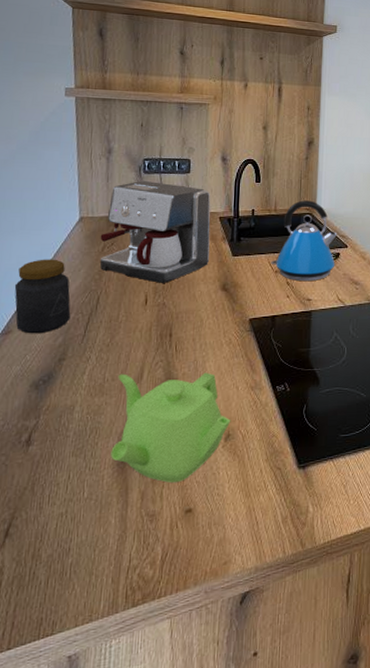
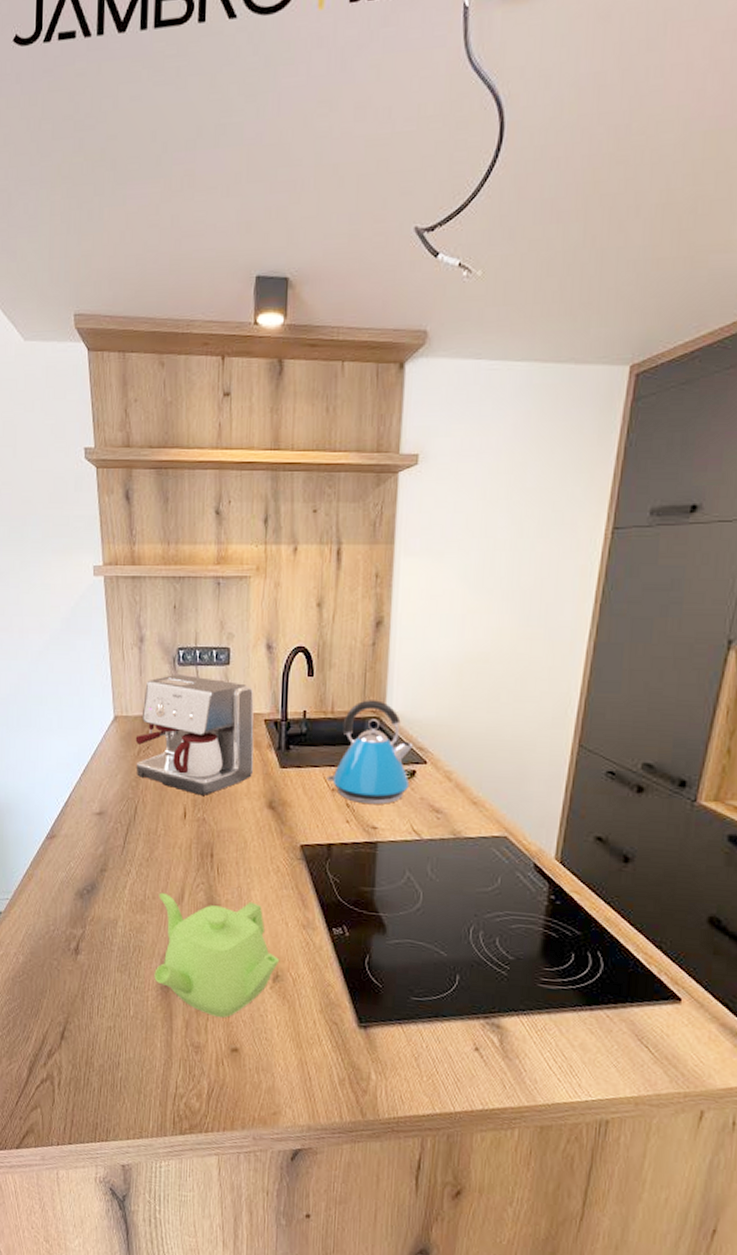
jar: present [14,259,71,334] -> none [56,761,110,841]

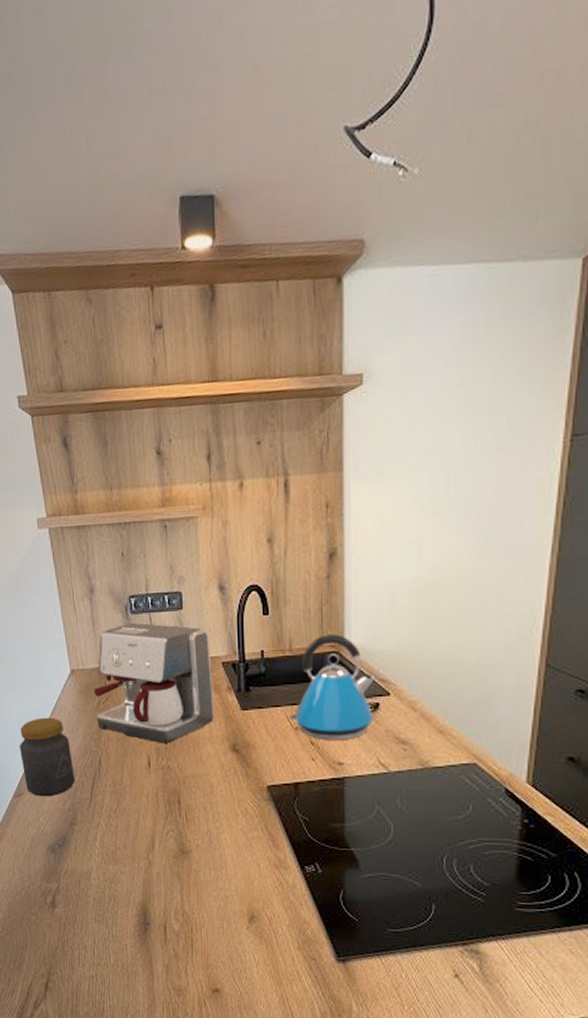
jar: none [56,761,110,841] -> present [19,717,75,797]
teapot: present [154,892,280,1018] -> none [129,842,255,960]

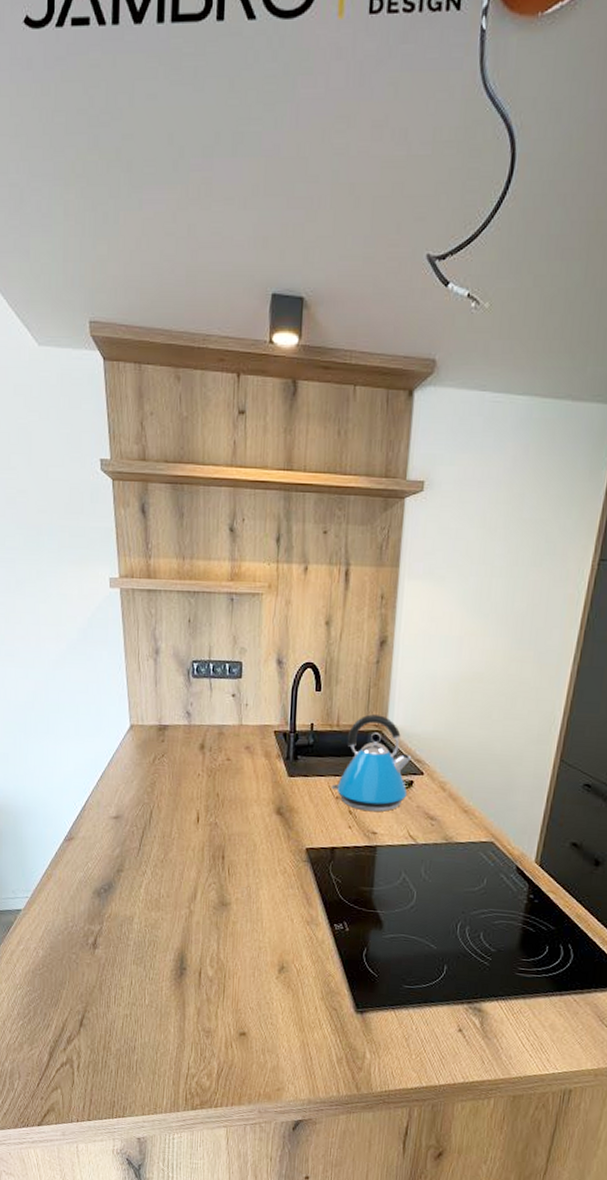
jar: present [19,717,75,797] -> none [73,767,126,843]
coffee maker: present [93,622,215,743] -> none [151,685,265,802]

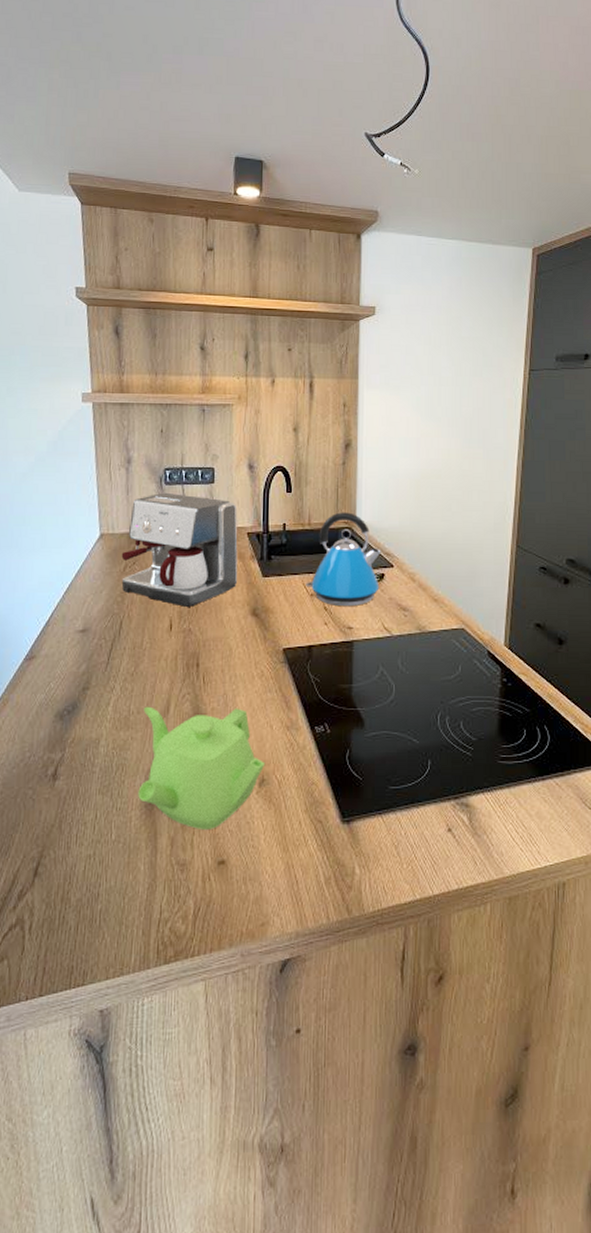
coffee maker: none [151,685,265,802] -> present [121,492,238,607]
teapot: none [168,891,286,1005] -> present [138,706,266,829]

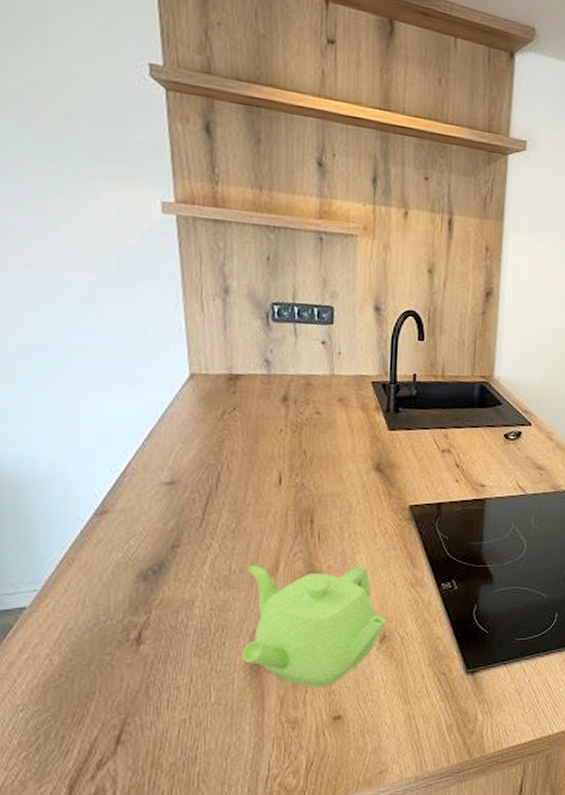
coffee maker: present [121,492,238,607] -> none [218,330,361,460]
kettle: present [306,512,381,607] -> none [436,365,520,464]

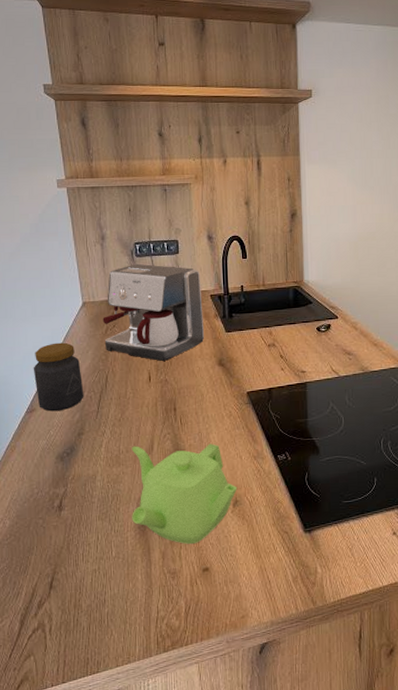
jar: none [108,424,184,515] -> present [33,342,84,412]
coffee maker: none [218,330,361,460] -> present [102,263,205,361]

